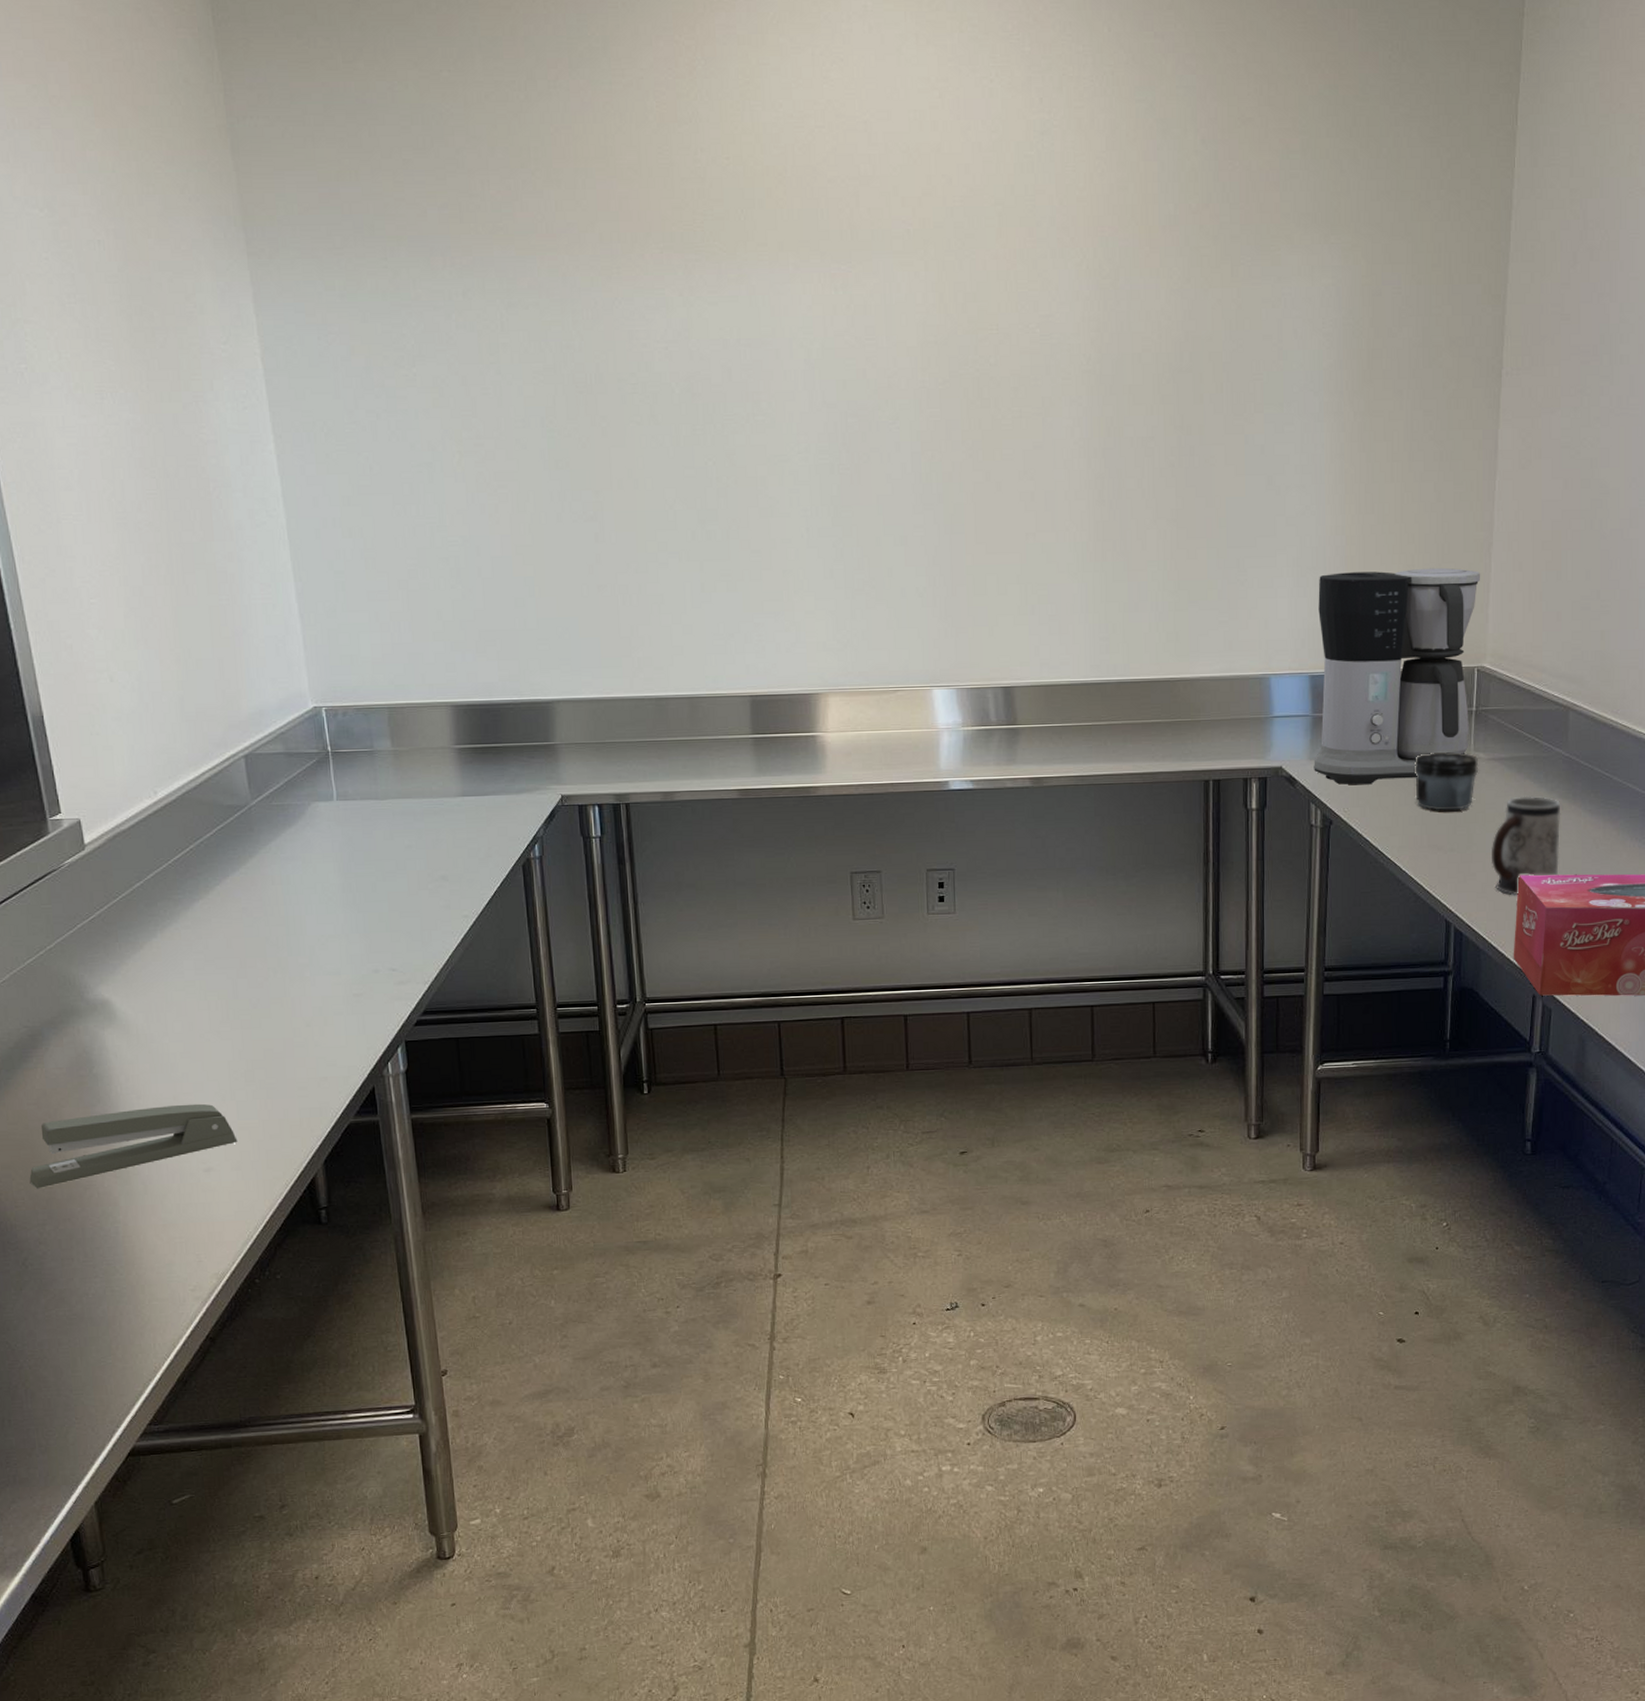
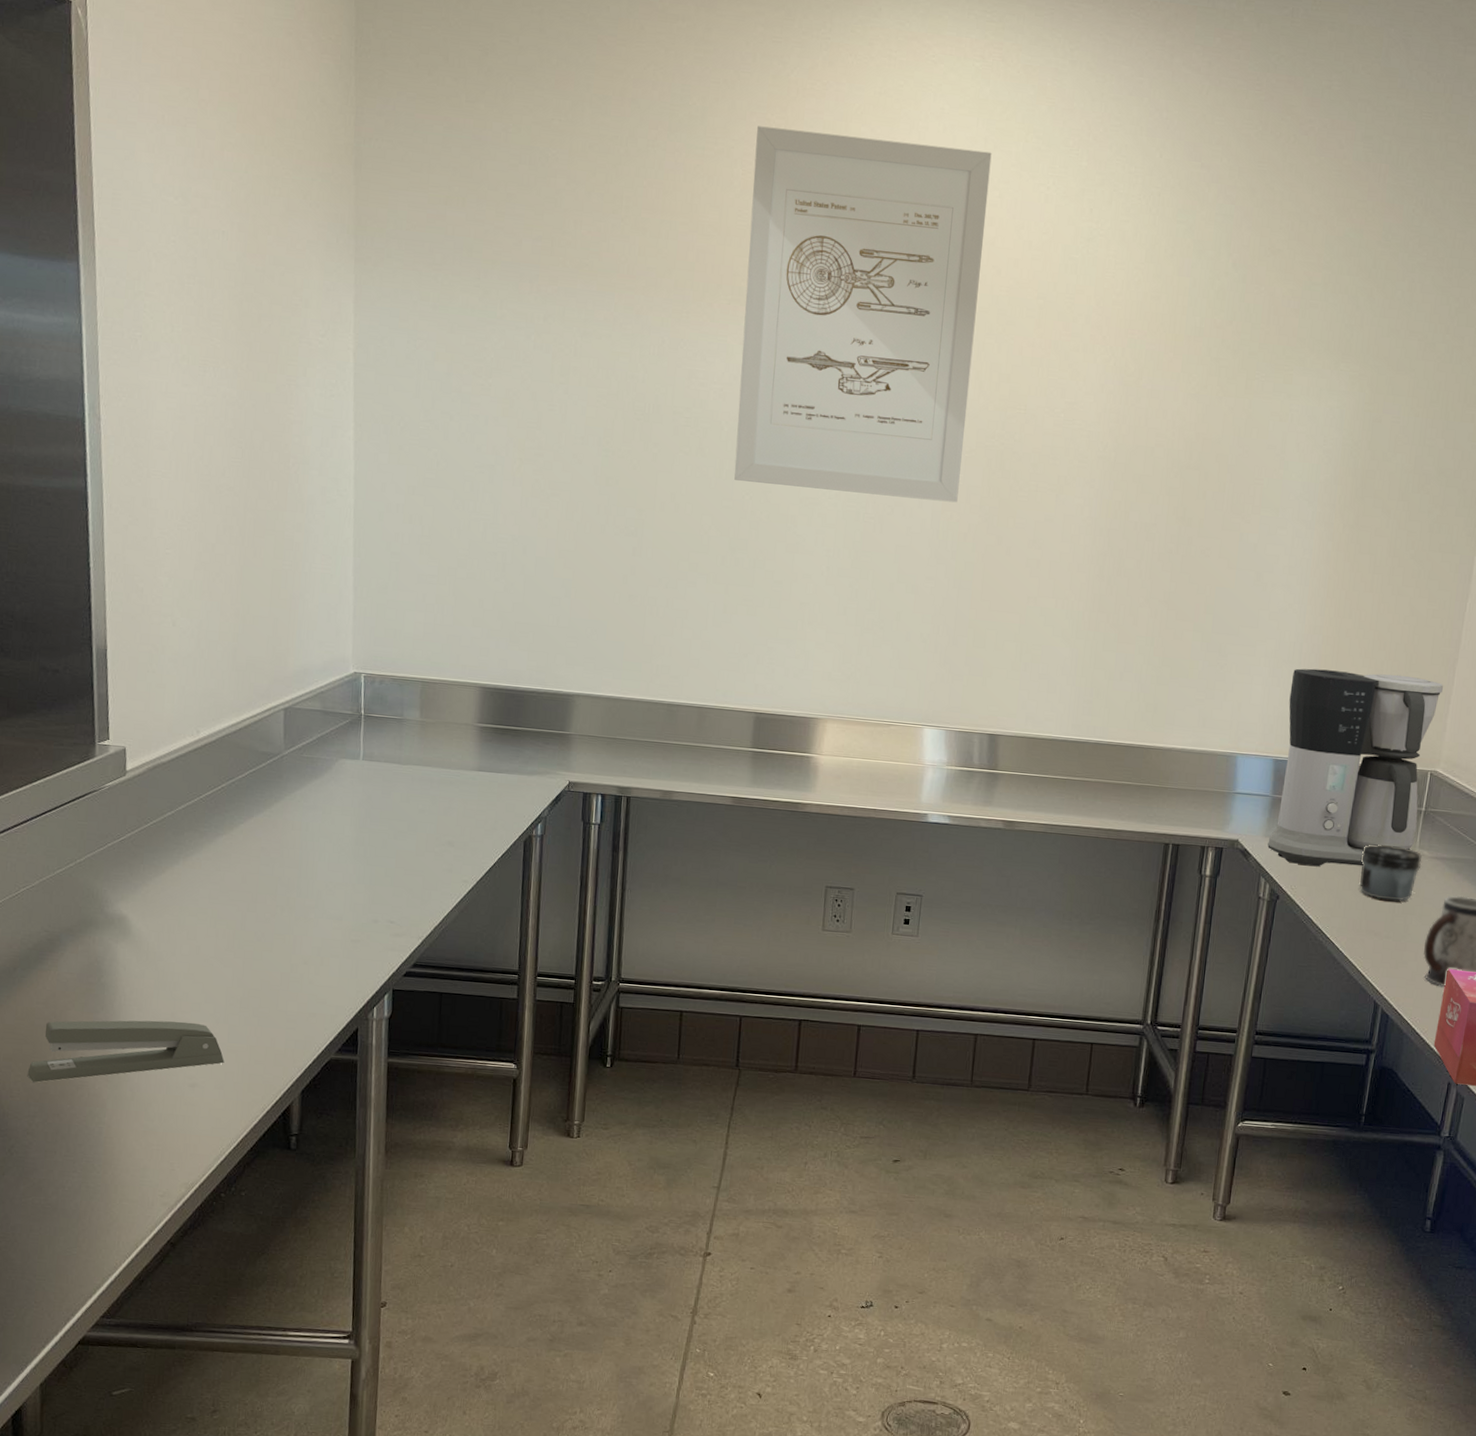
wall art: none [666,48,937,446] -> present [734,126,992,503]

